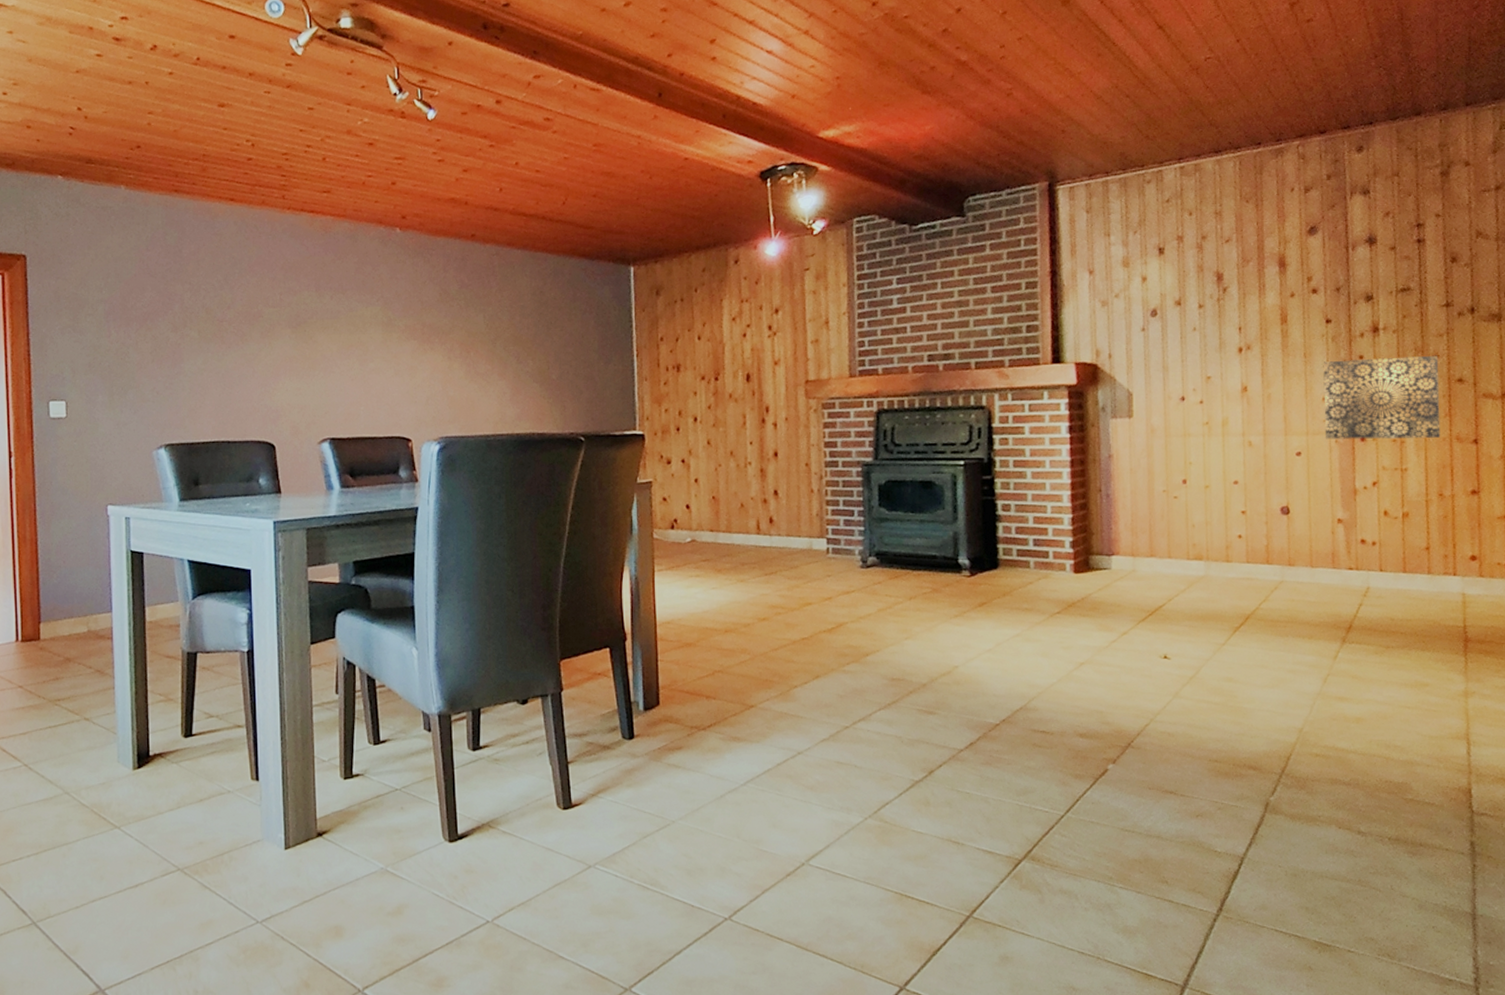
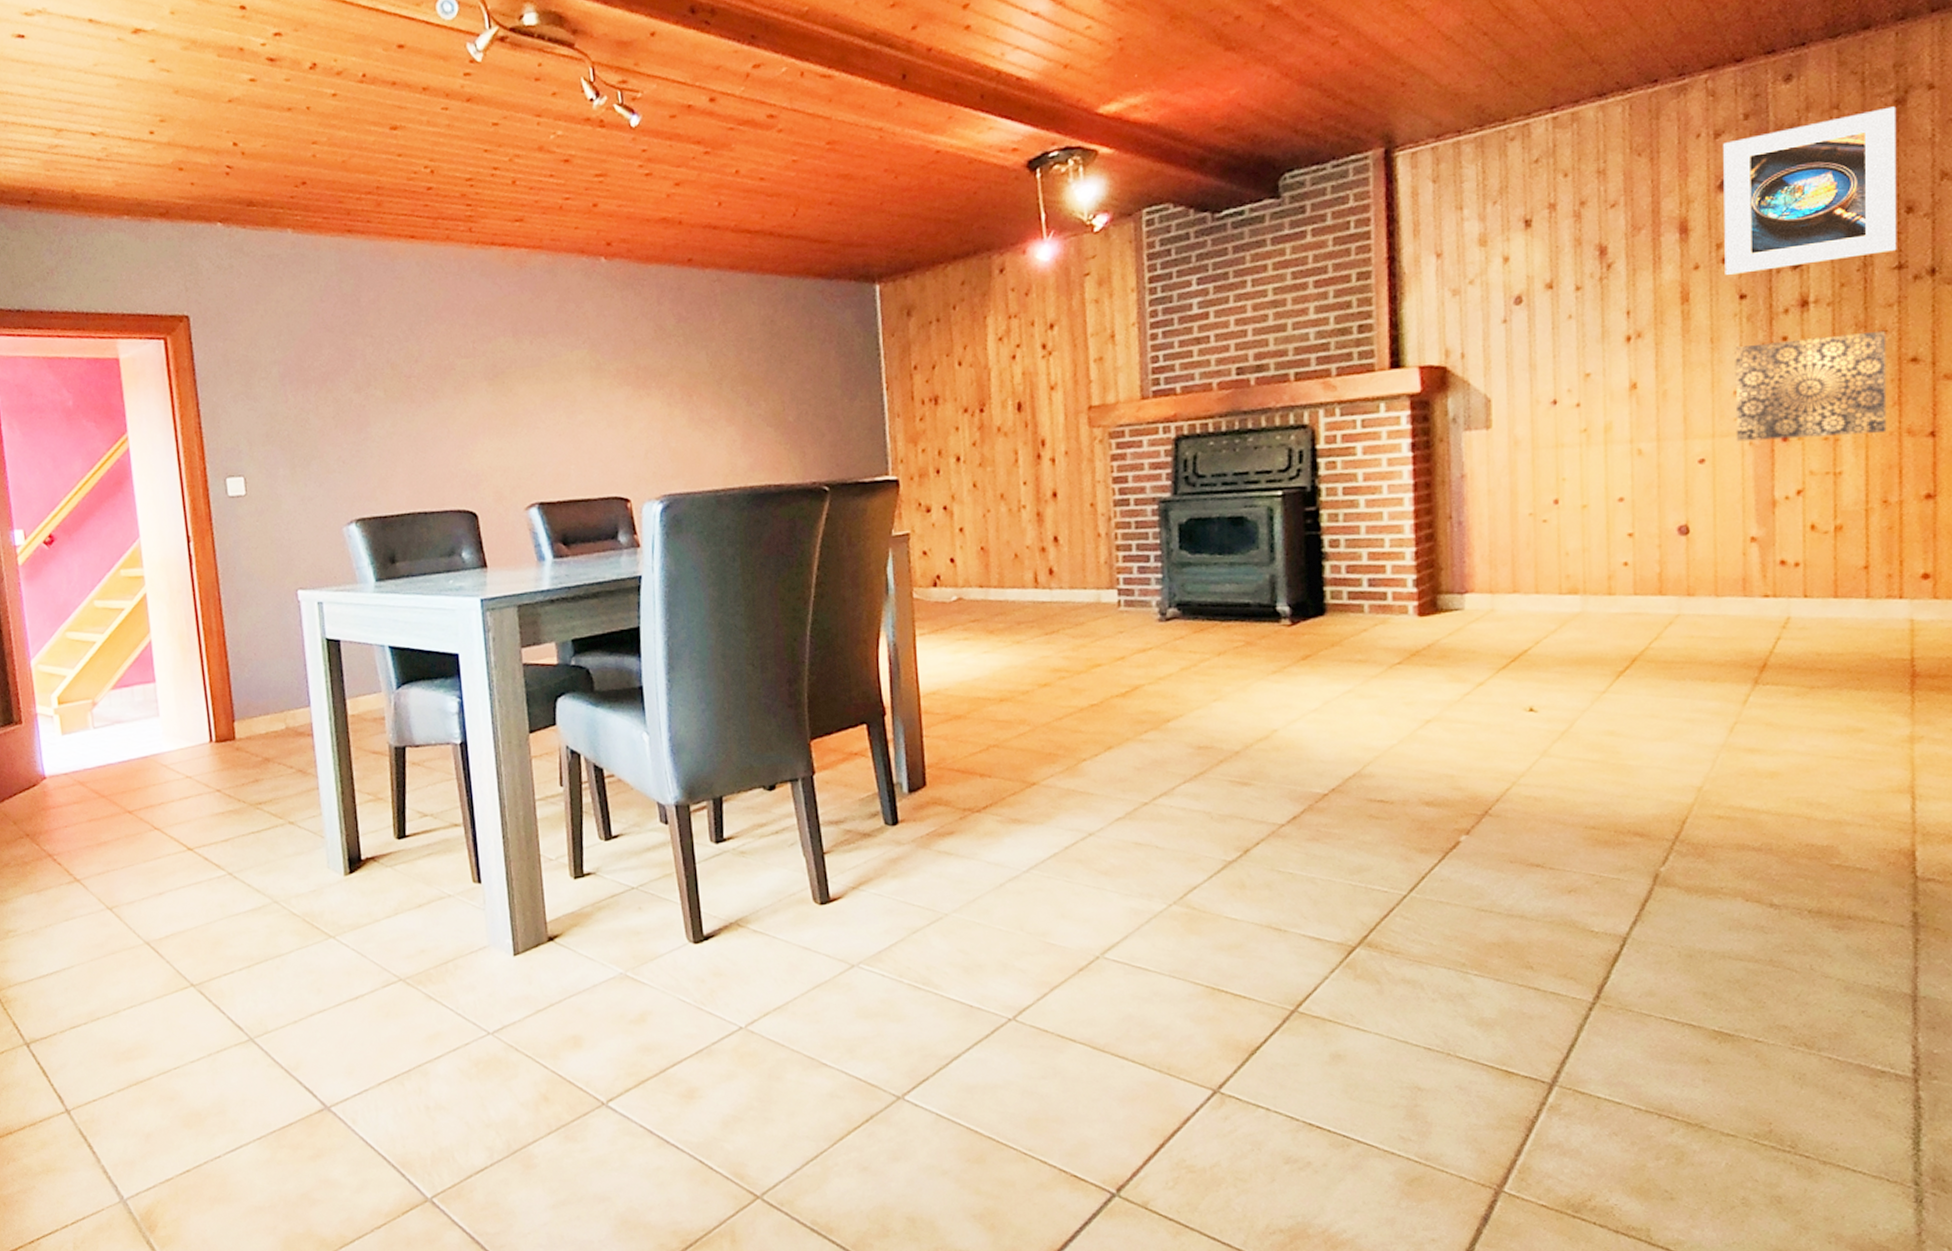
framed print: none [1311,177,1445,304] -> present [1723,106,1897,276]

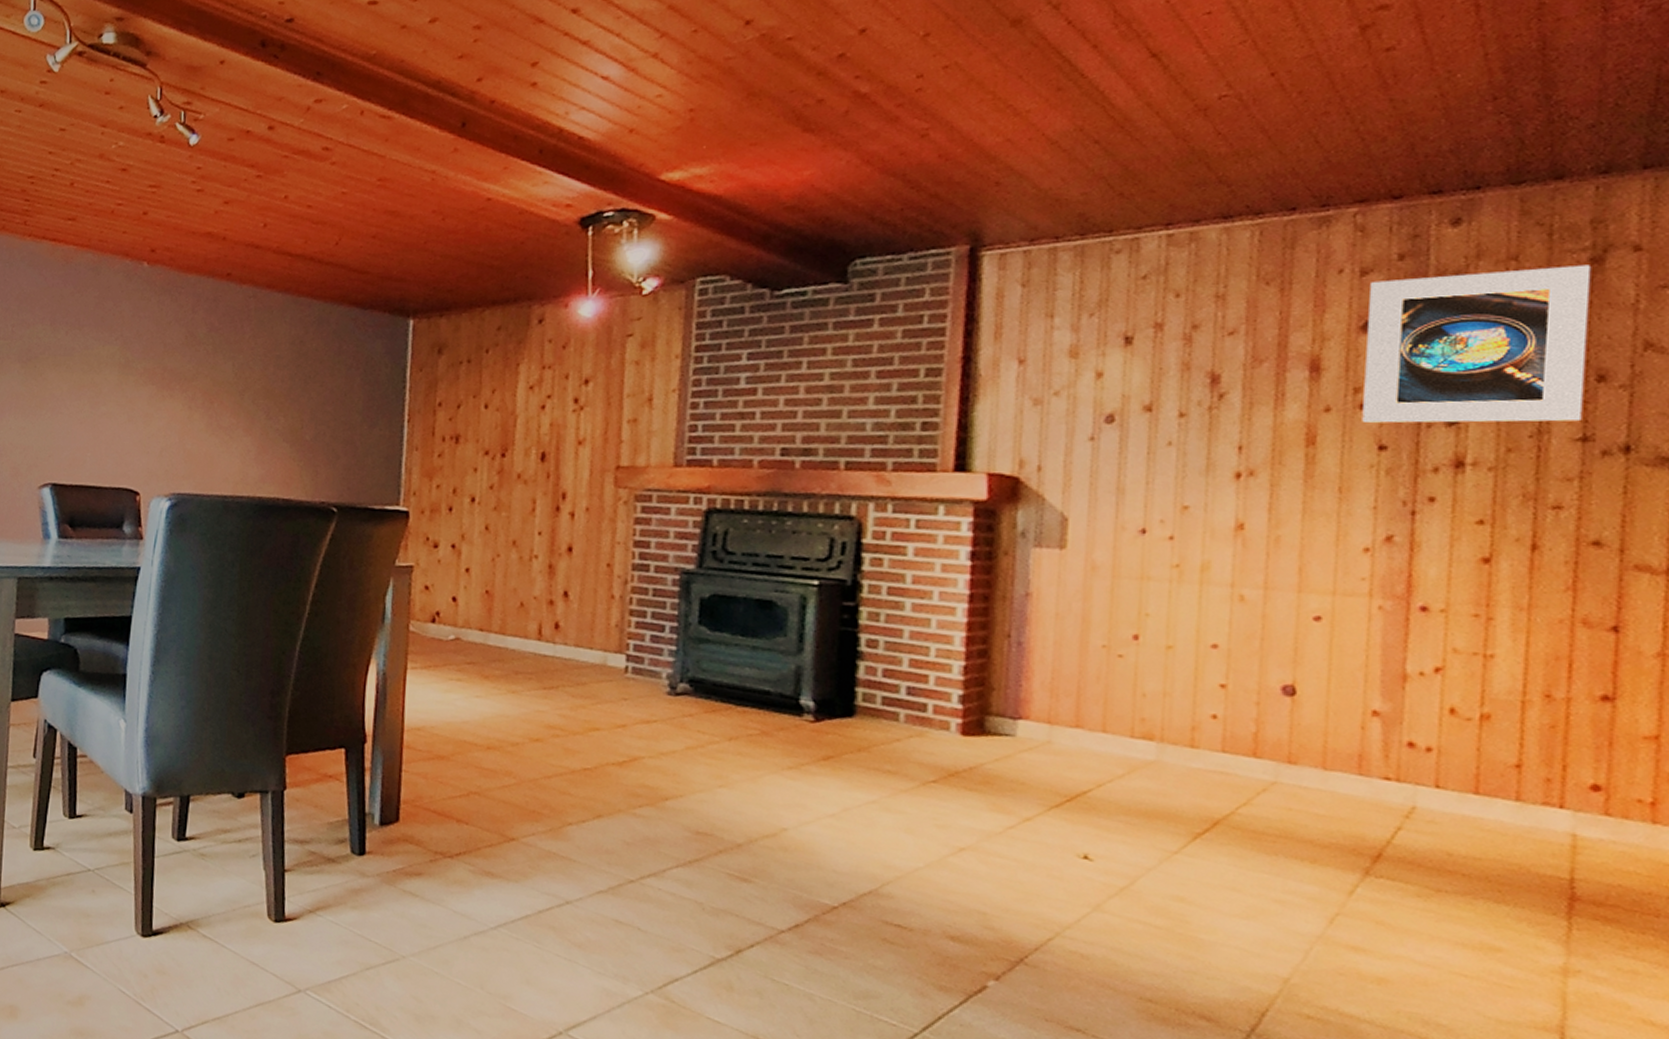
wall art: present [1735,330,1887,442] -> none [1362,500,1562,619]

